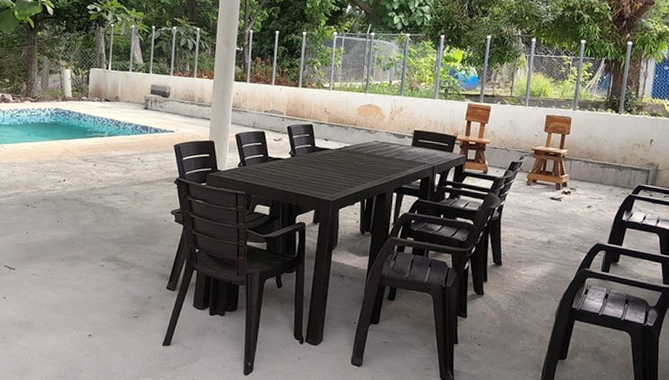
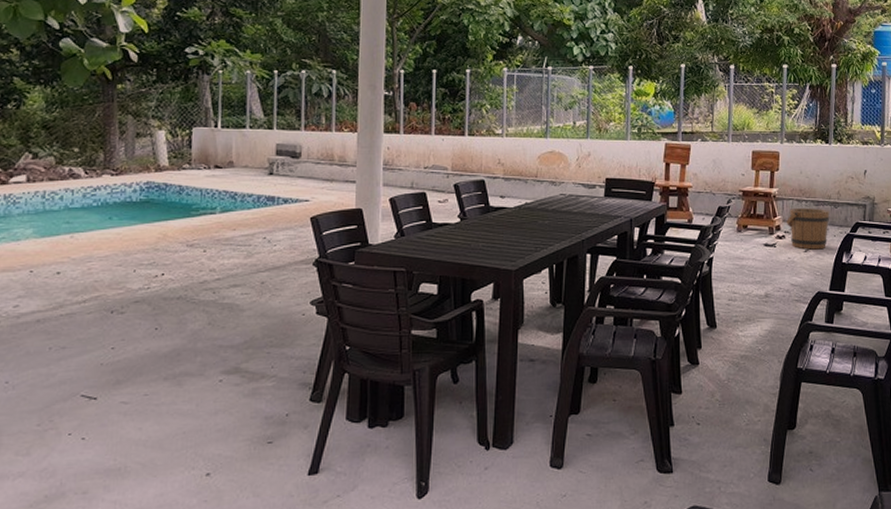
bucket: none [572,168,614,207] -> present [786,207,830,250]

